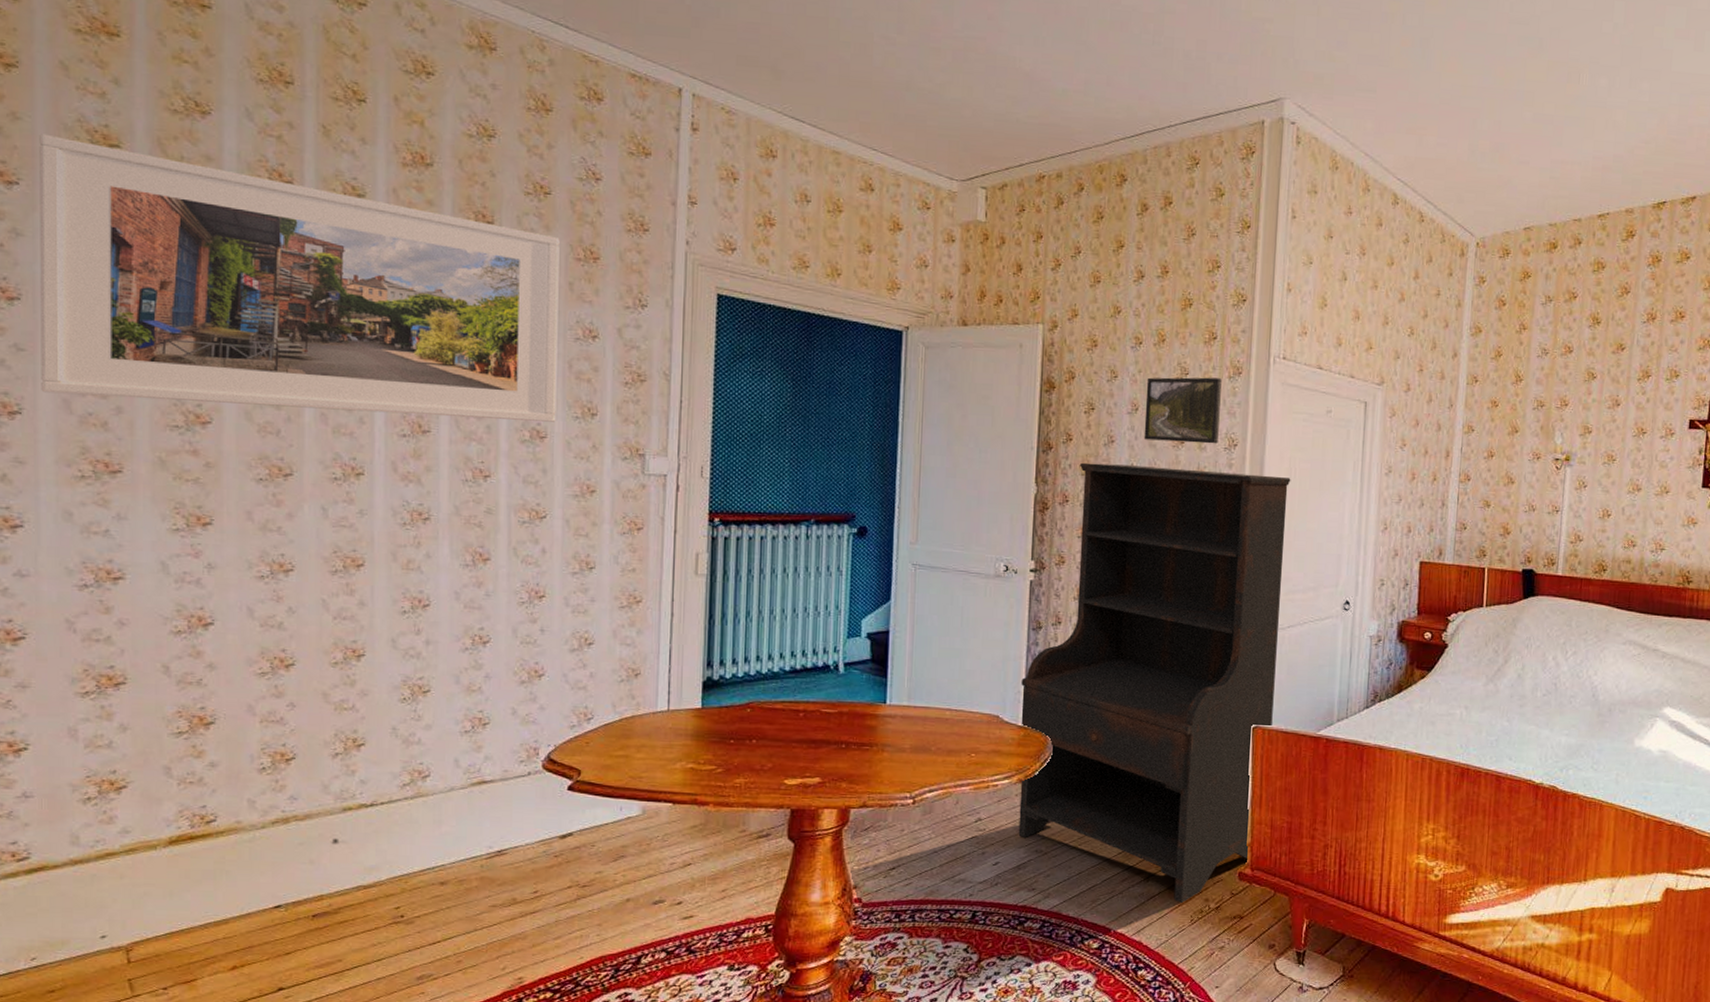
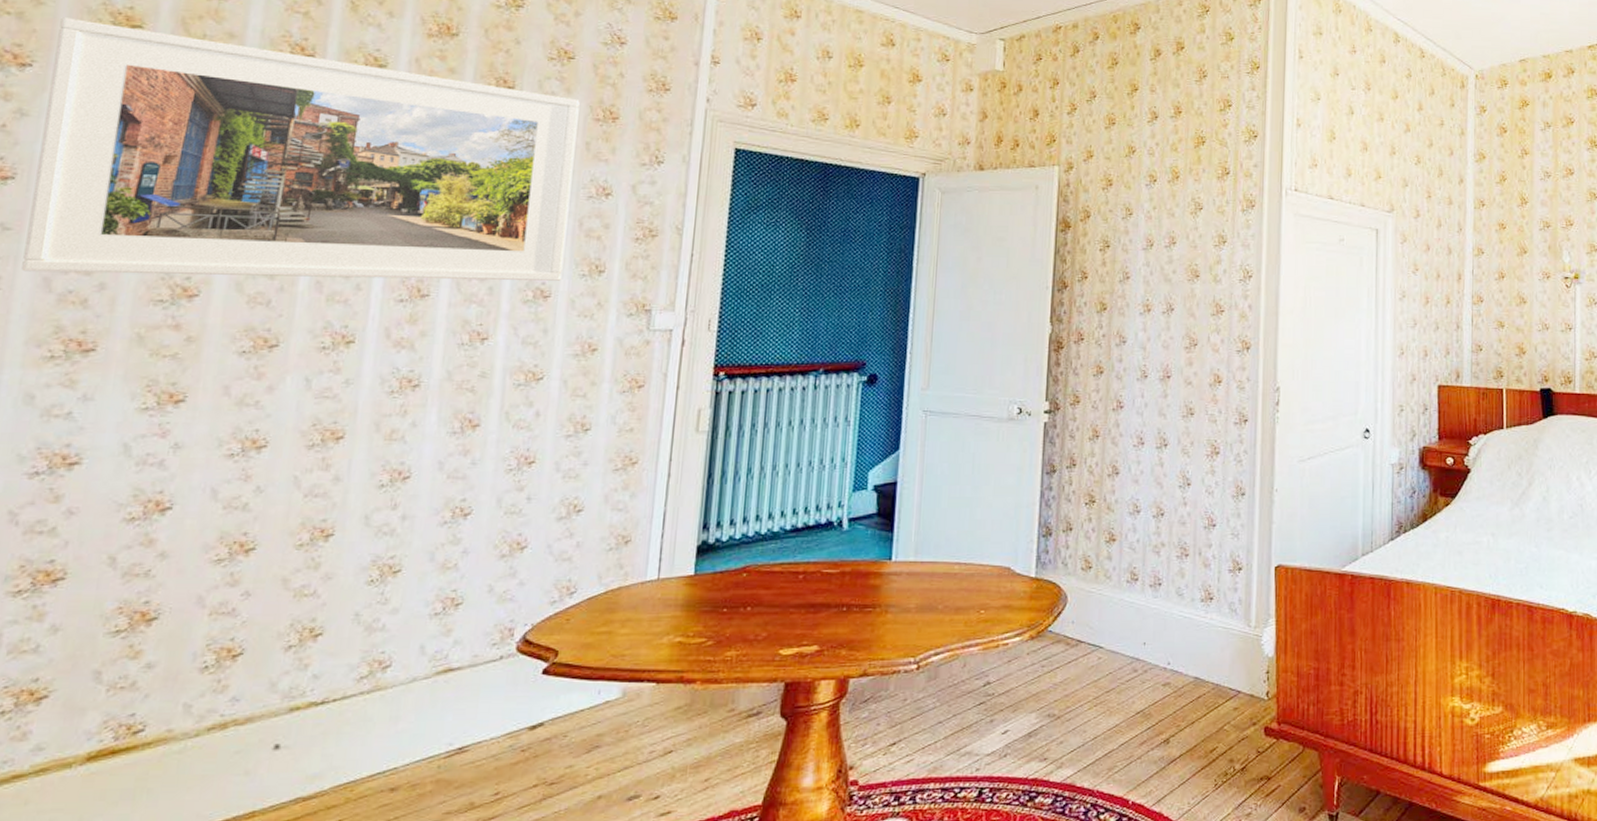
bookshelf: present [1018,462,1291,903] -> none [1029,300,1306,765]
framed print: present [1144,377,1222,444] -> none [1159,211,1235,276]

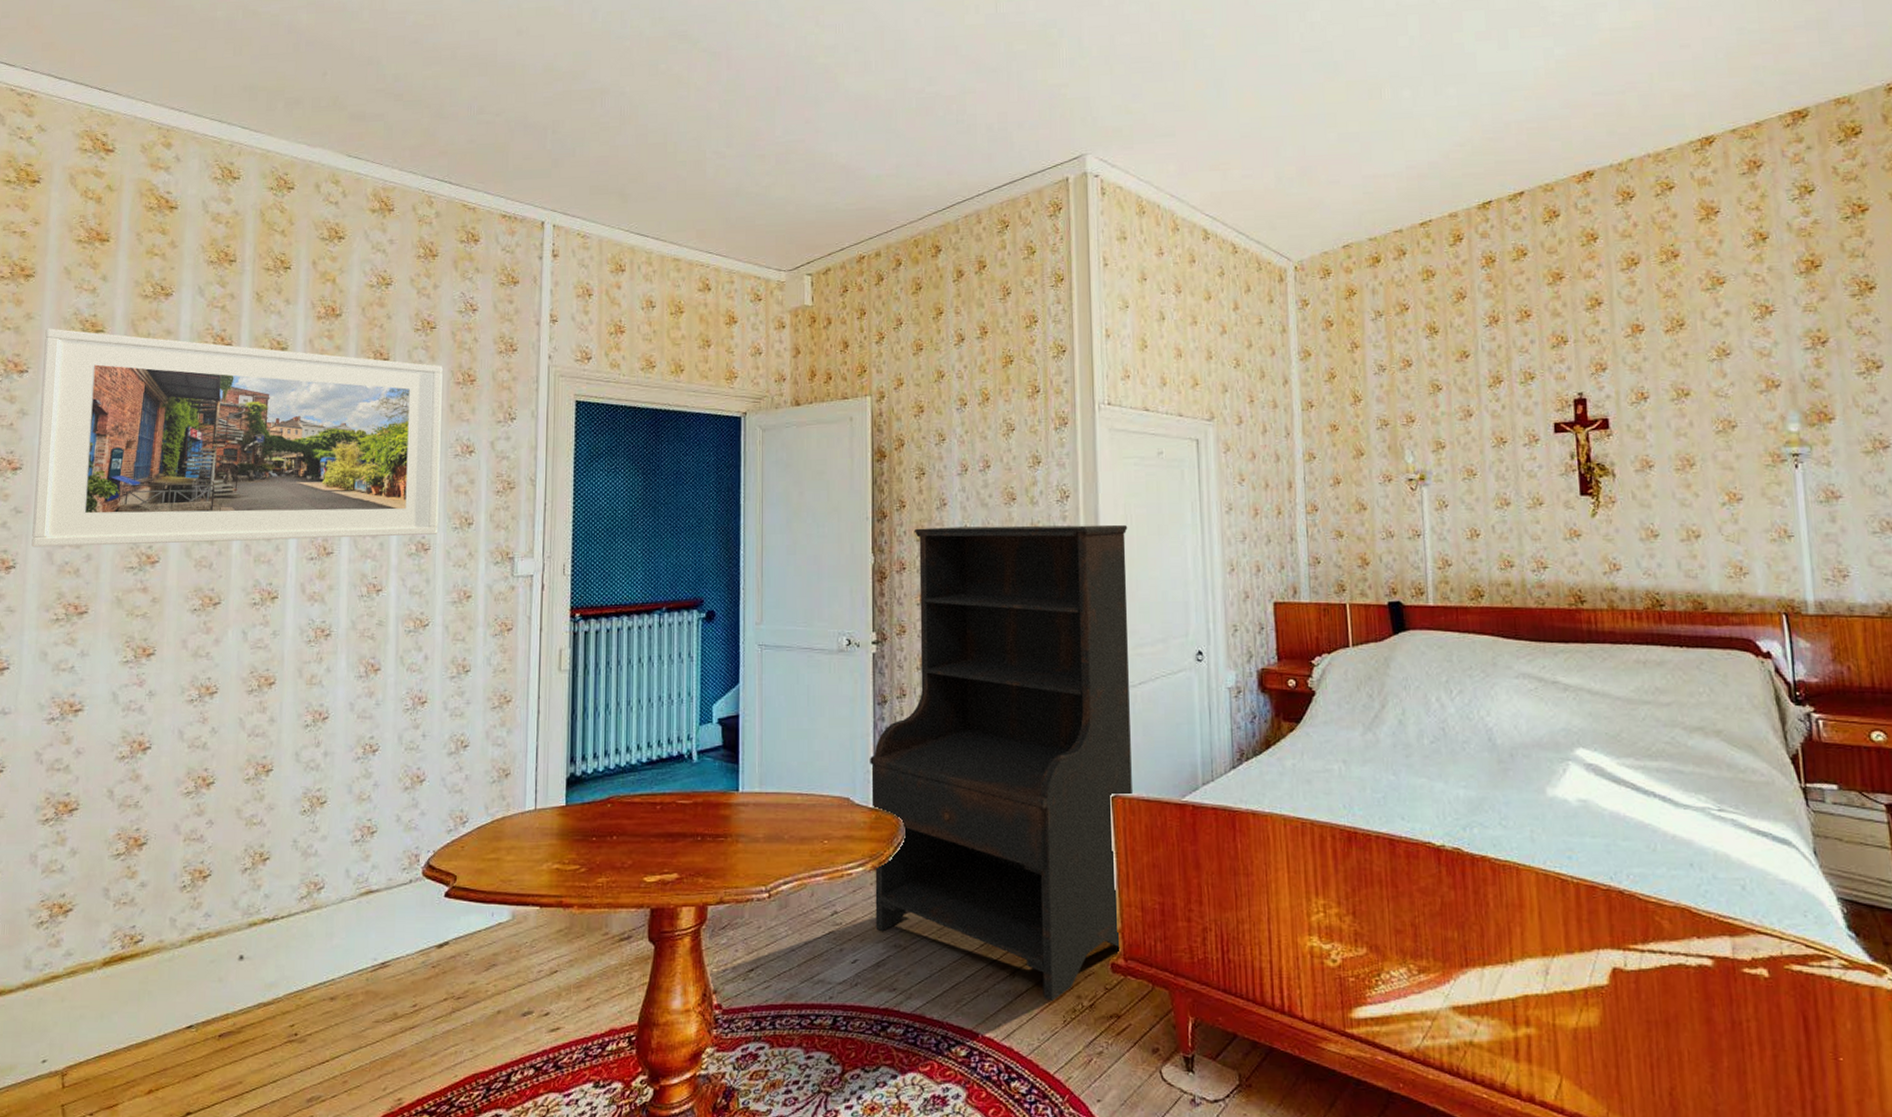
bookshelf: none [1029,300,1306,765] -> present [870,524,1132,1001]

